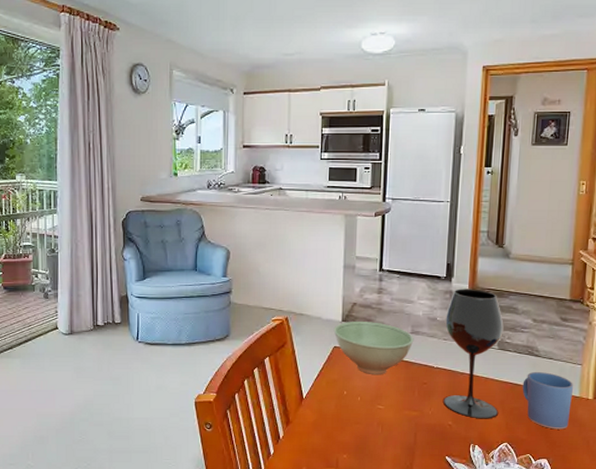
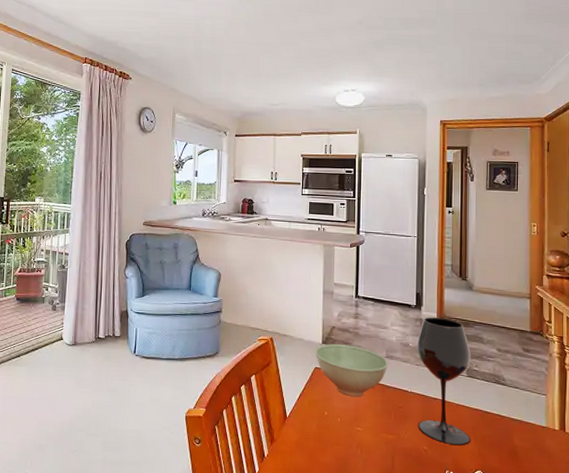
mug: present [522,371,574,430] -> none [492,399,540,459]

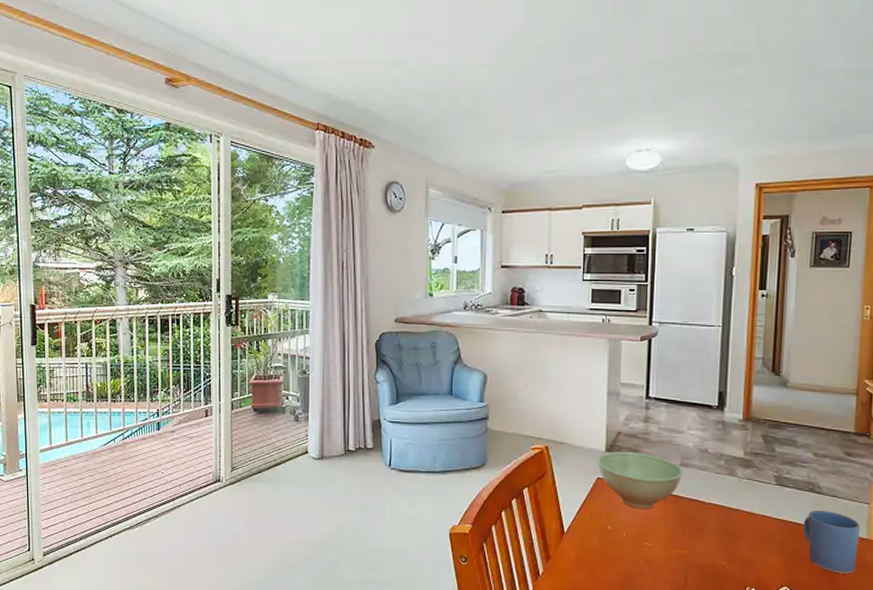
wineglass: present [417,317,471,446] -> none [716,419,782,560]
mug: none [492,399,540,459] -> present [803,509,861,574]

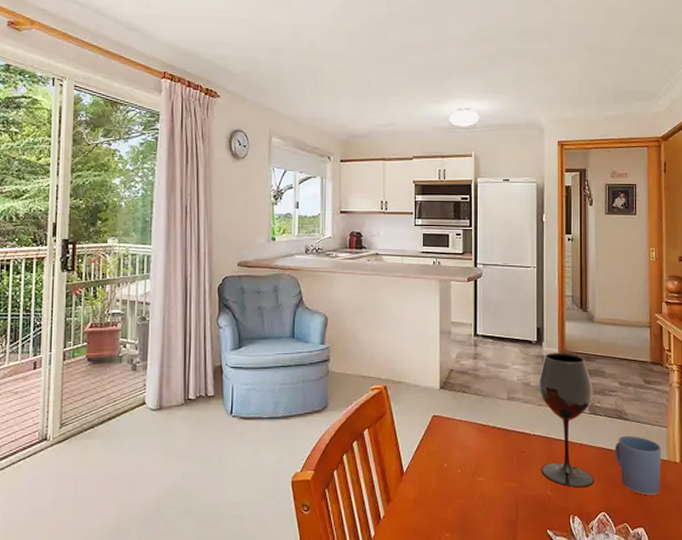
bowl: present [596,452,684,509] -> none [432,388,510,444]
wineglass: none [716,419,782,560] -> present [539,353,595,488]

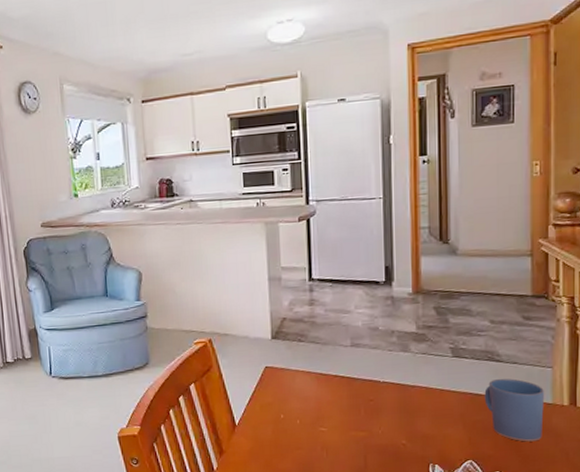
wineglass: present [539,353,595,488] -> none [389,292,459,436]

